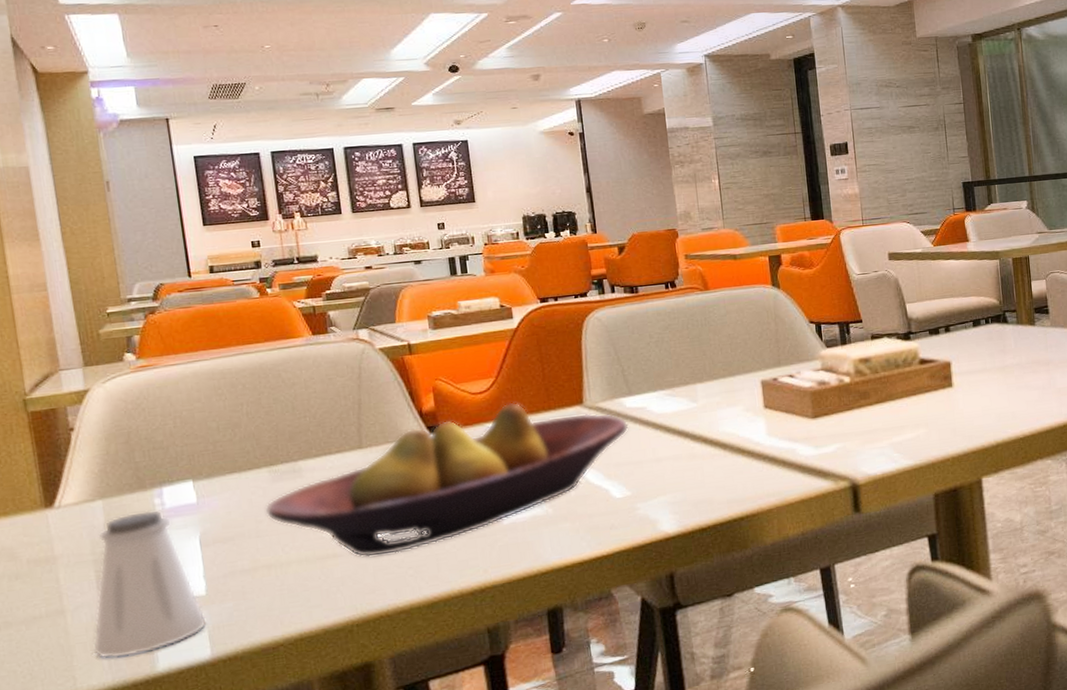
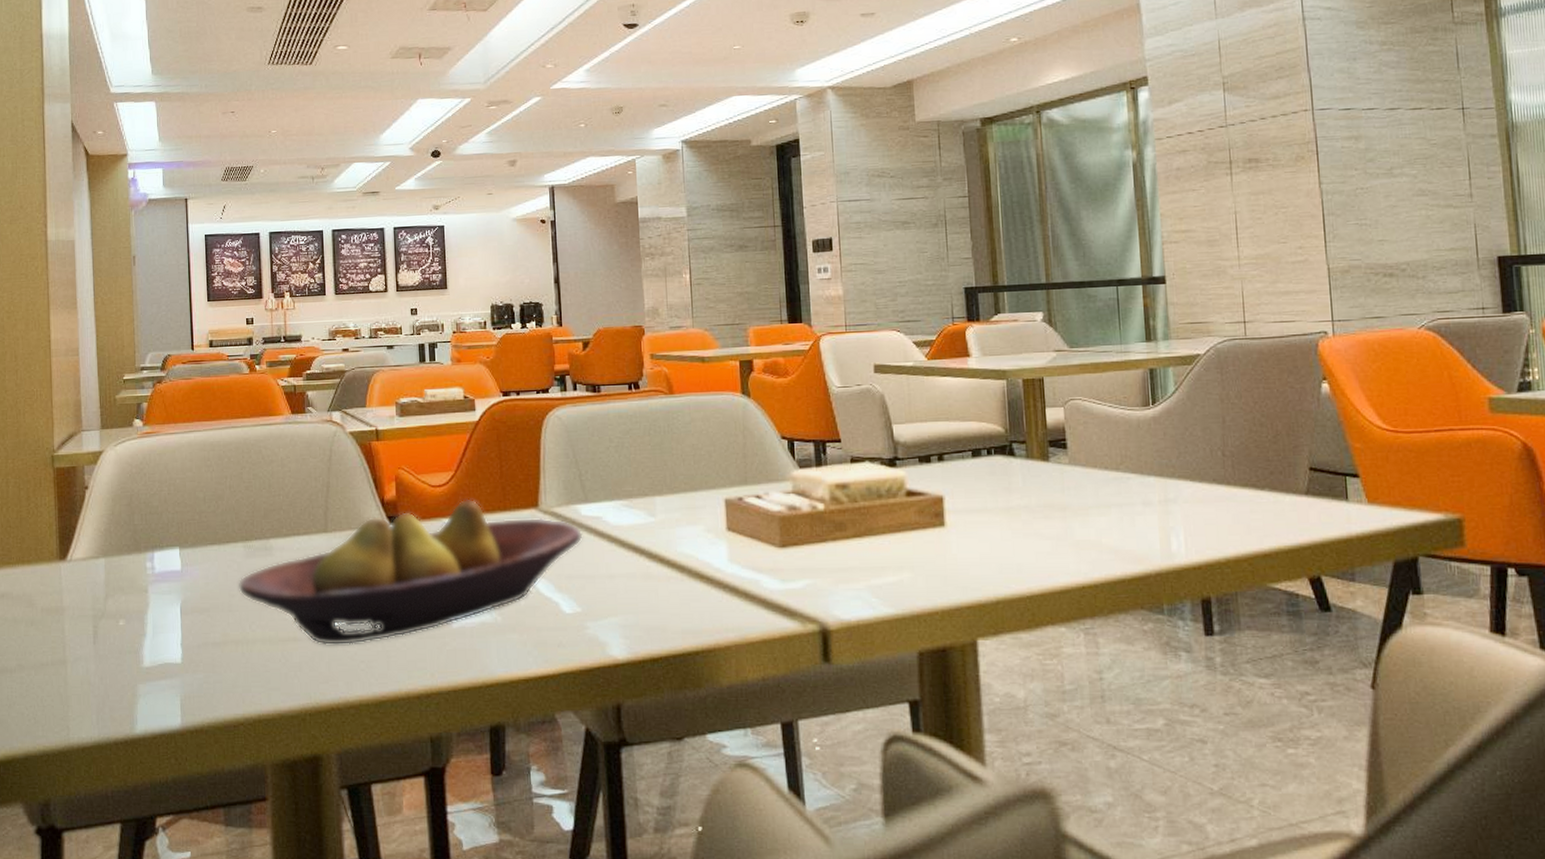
saltshaker: present [92,509,208,659] -> none [85,572,181,715]

